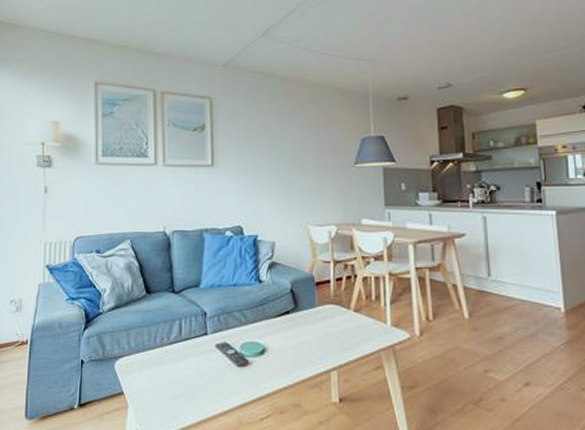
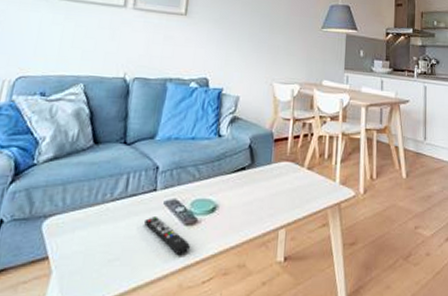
remote control: none [201,358,245,394] -> present [144,217,190,256]

